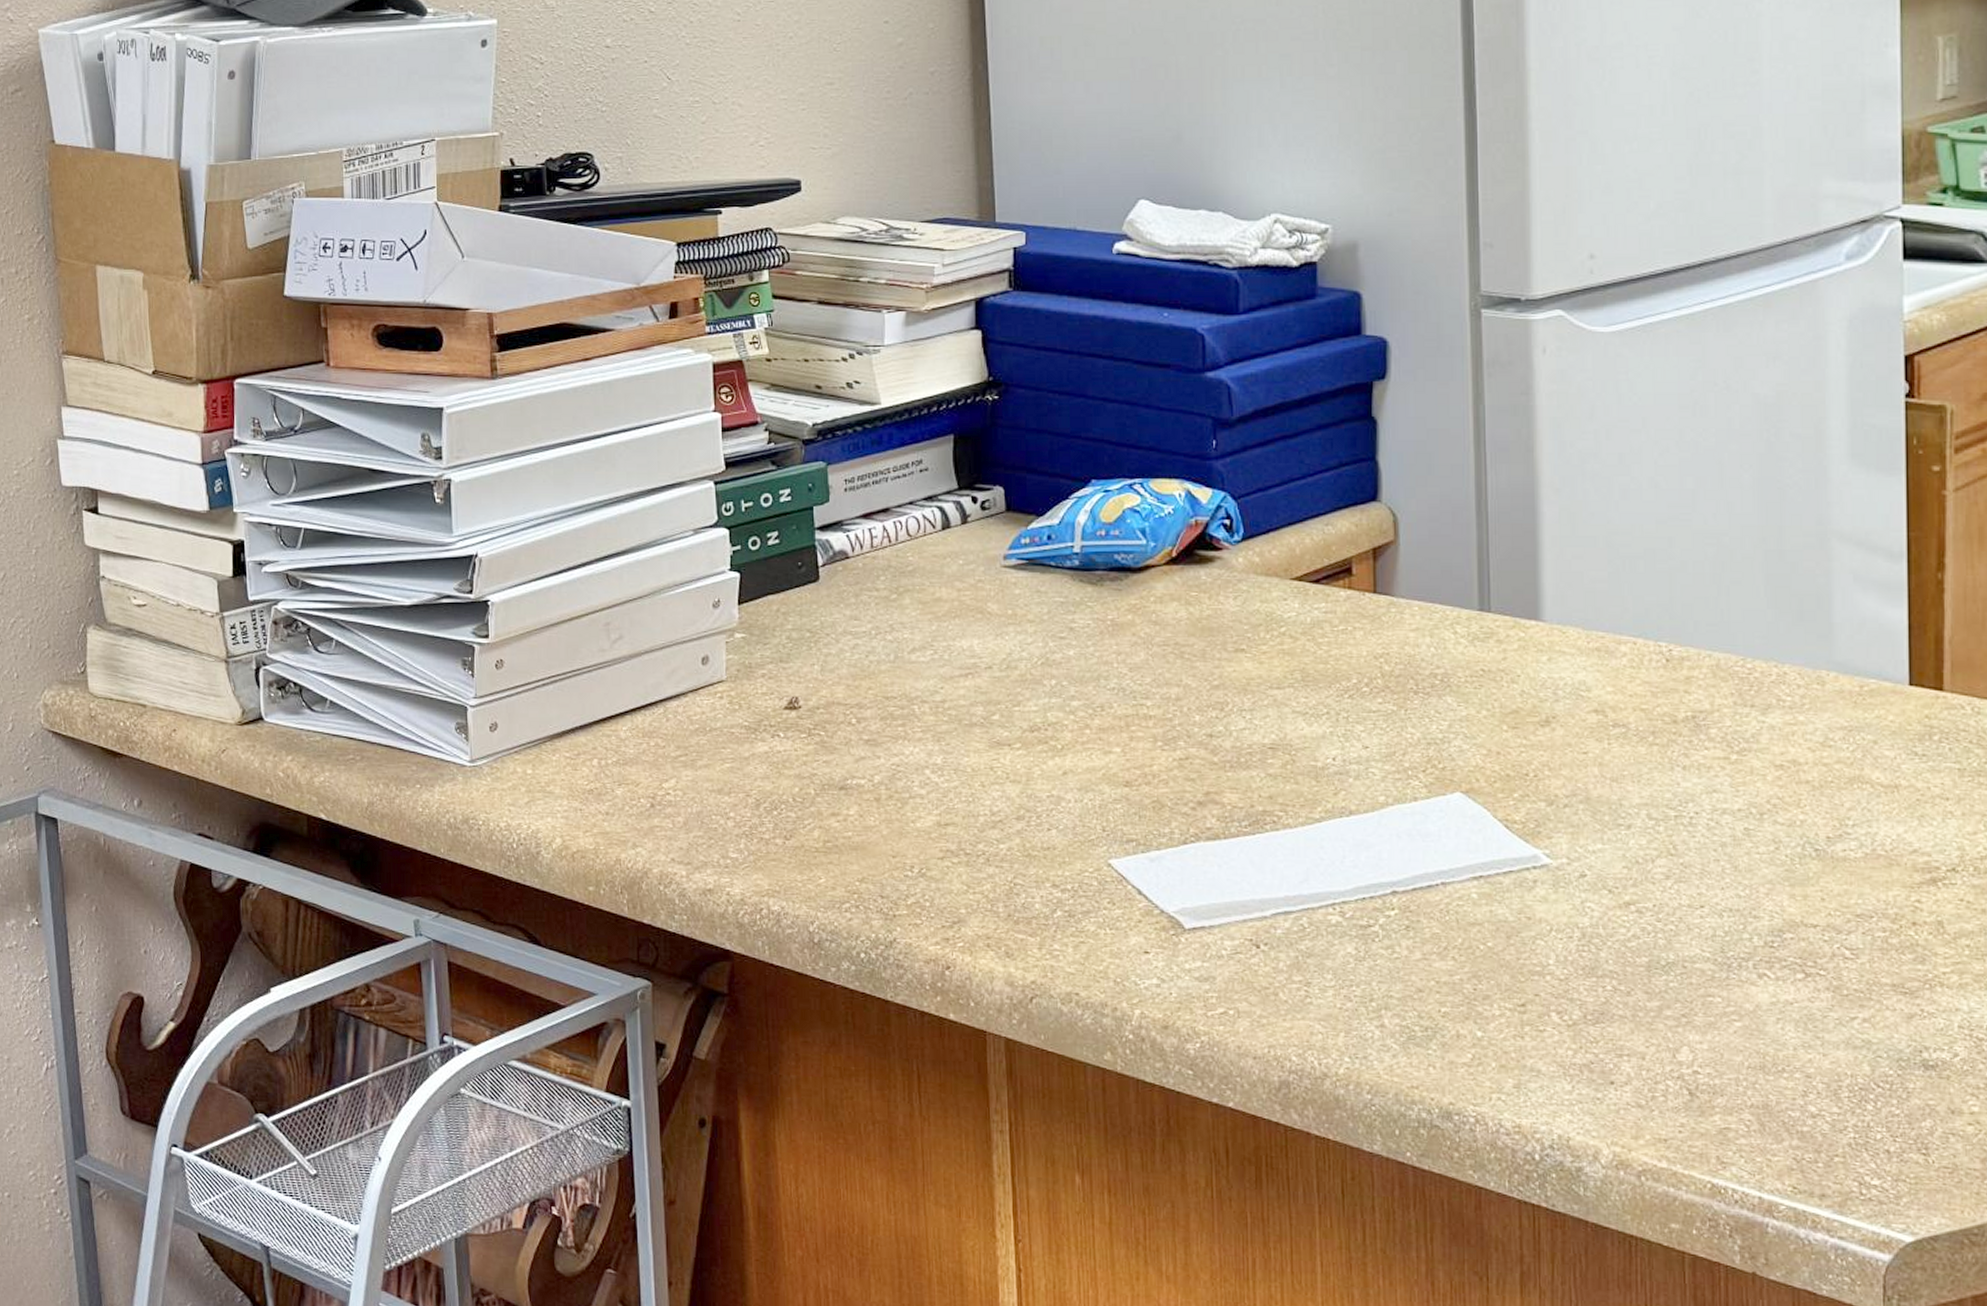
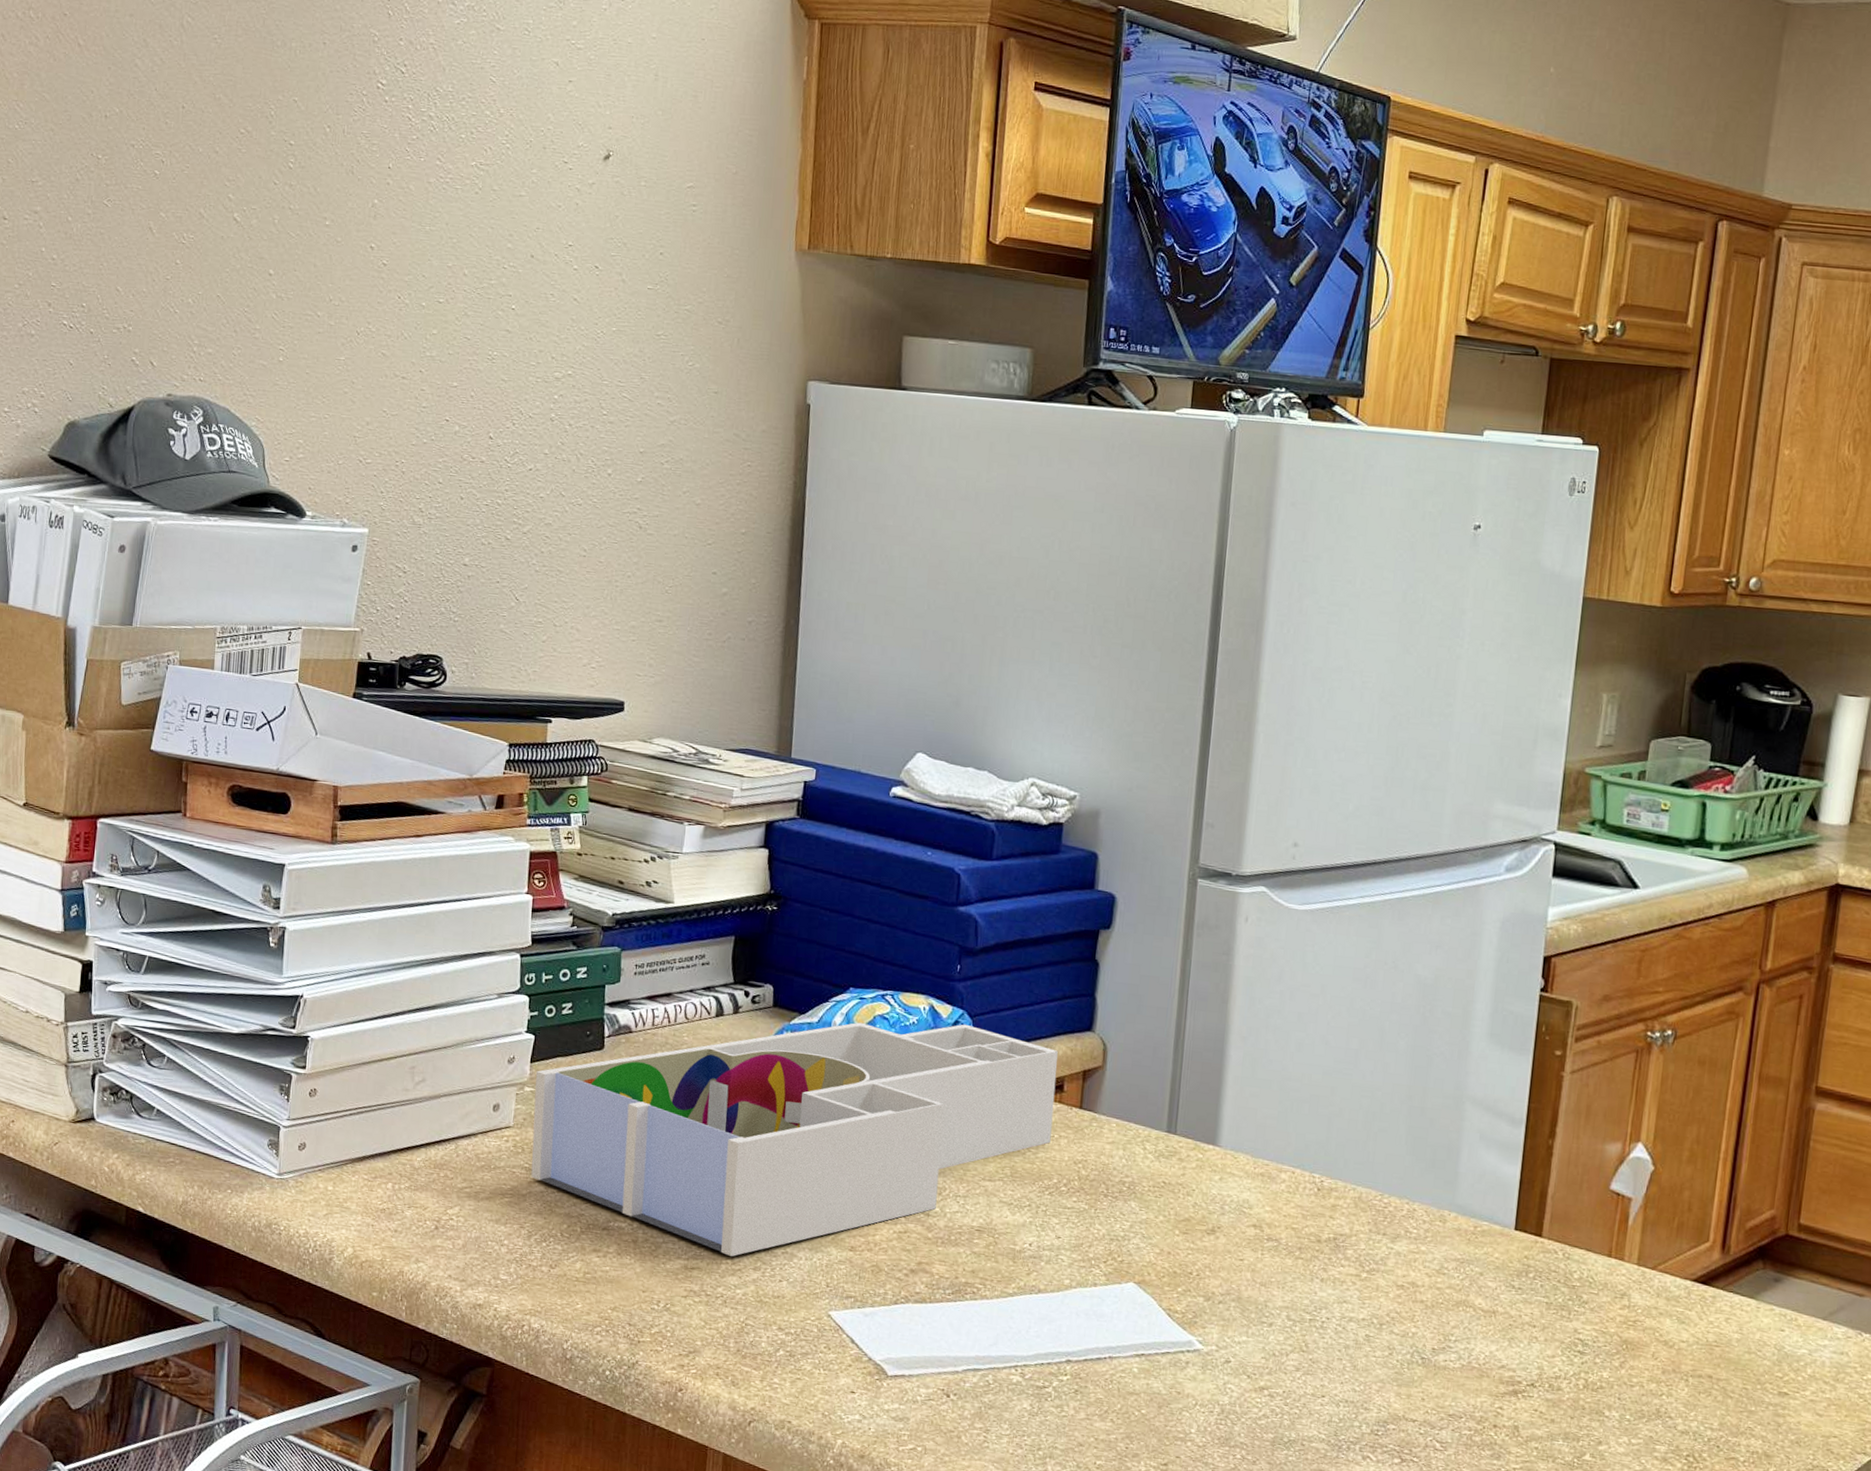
desk organizer: none [745,508,1344,806] -> present [531,1022,1058,1256]

